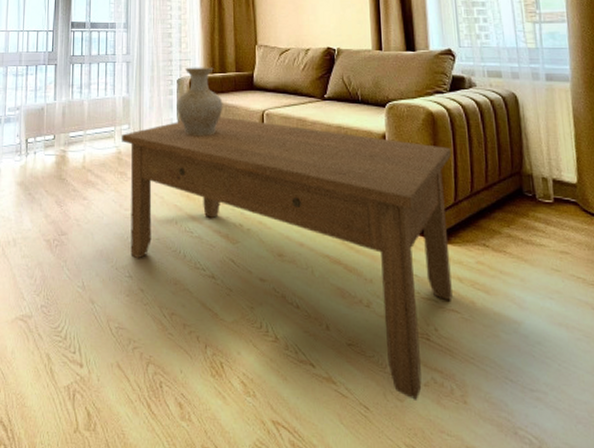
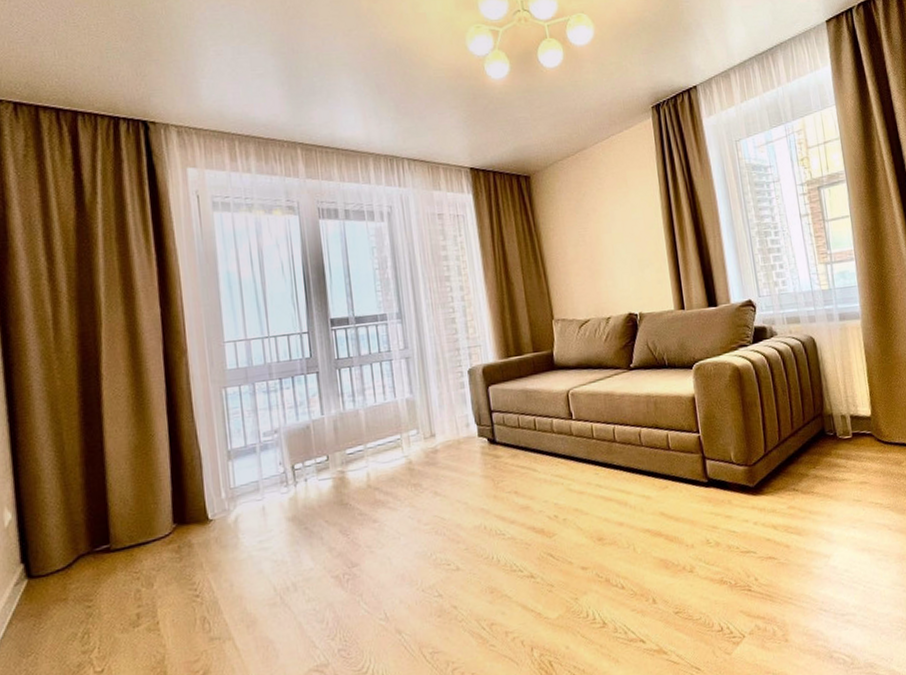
coffee table: present [122,117,453,400] -> none [410,400,769,650]
vase: present [177,67,223,135] -> none [470,351,524,430]

